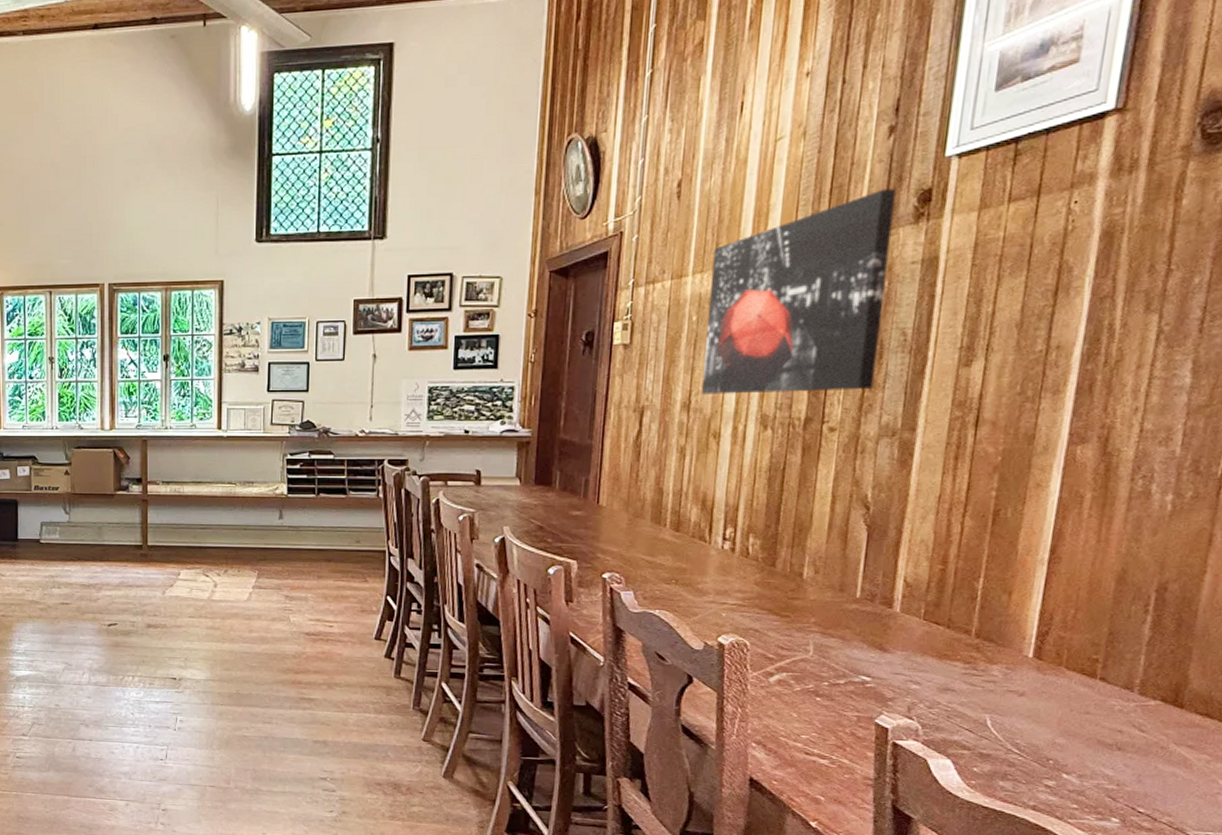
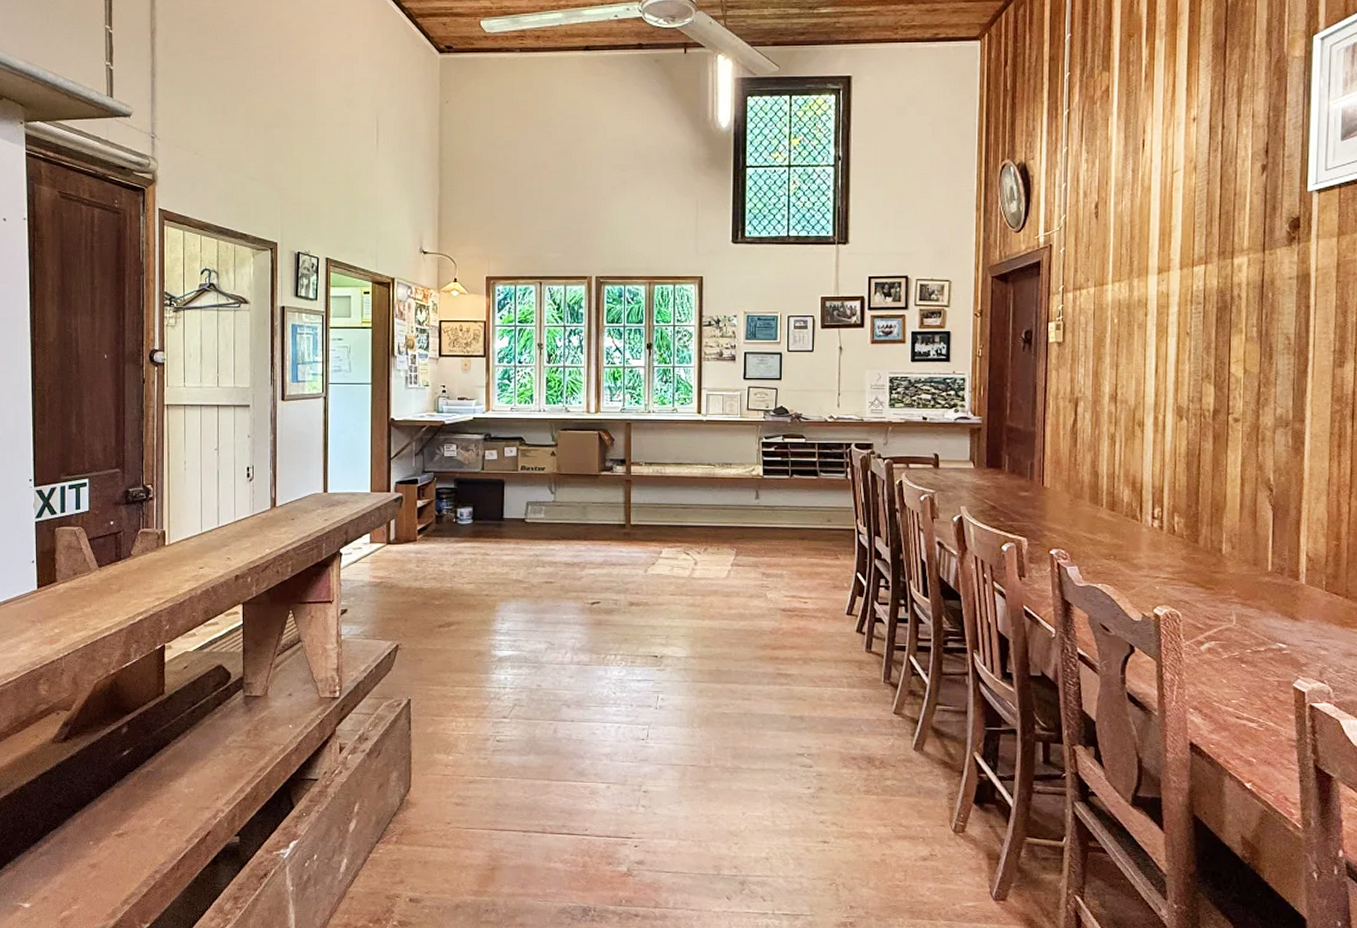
wall art: present [702,189,897,394] -> none [1125,216,1272,388]

